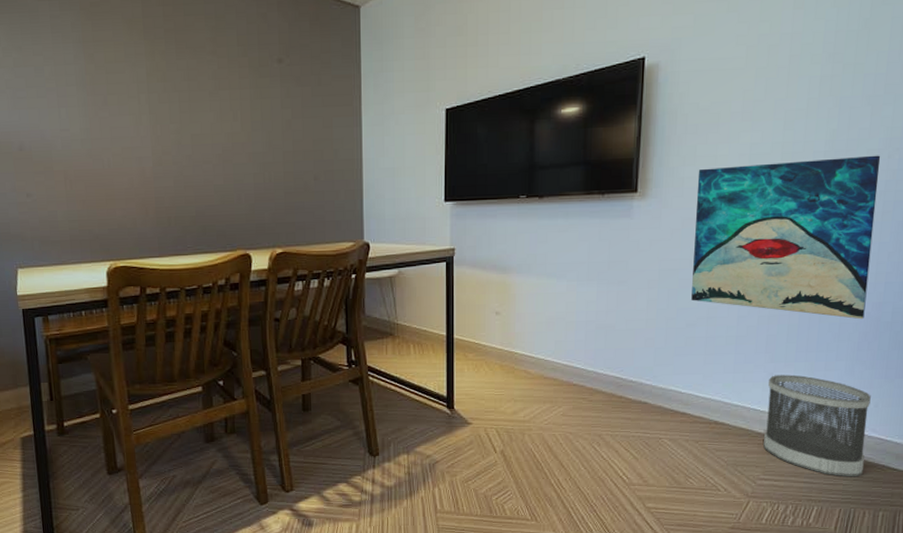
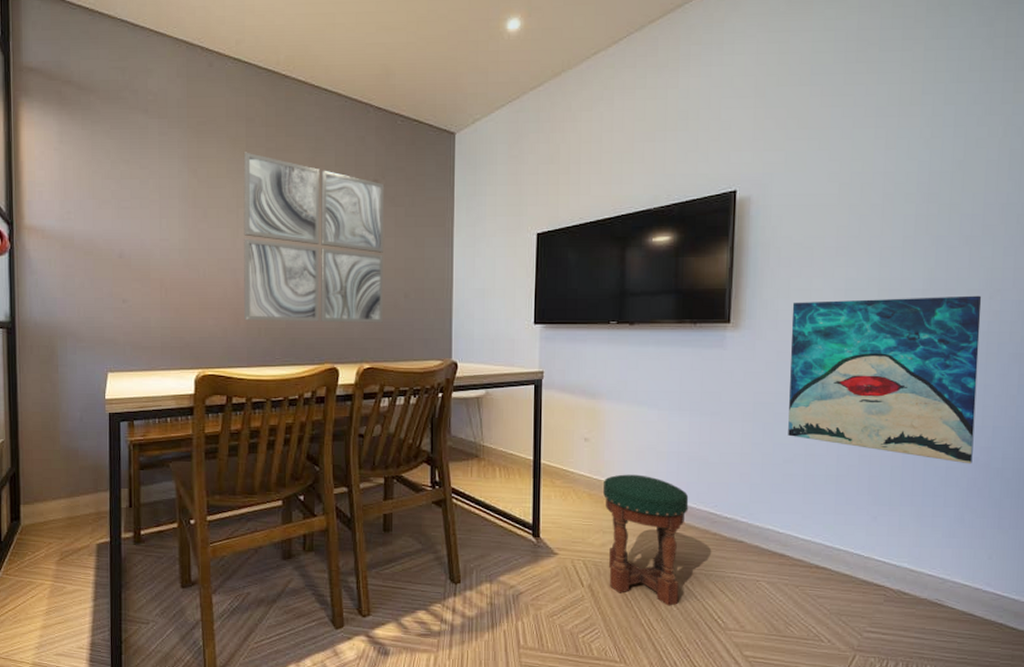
wall art: none [141,33,293,210] -> present [243,152,385,323]
stool: none [513,344,596,466] -> present [602,474,689,606]
wastebasket: present [763,374,871,477] -> none [869,519,984,635]

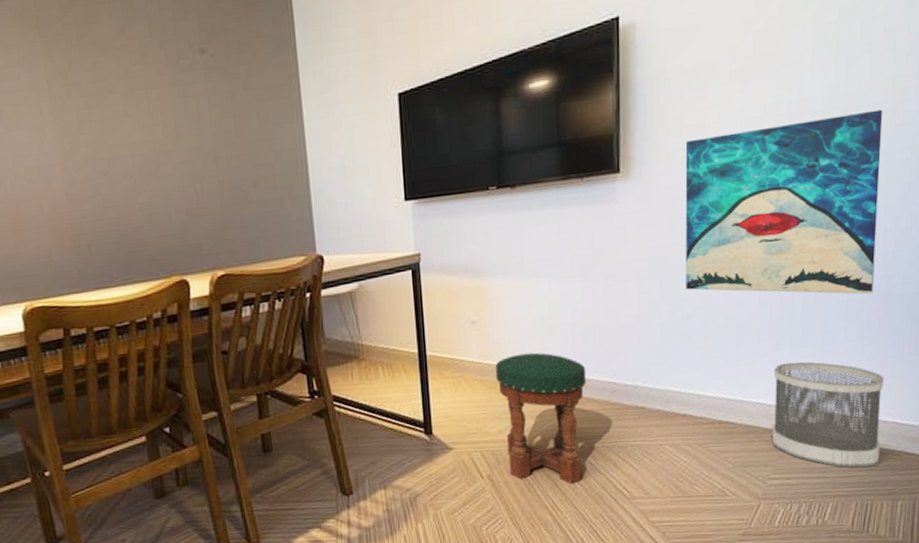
wall art: present [243,152,385,323] -> none [35,30,232,238]
wastebasket: none [869,519,984,635] -> present [772,361,884,468]

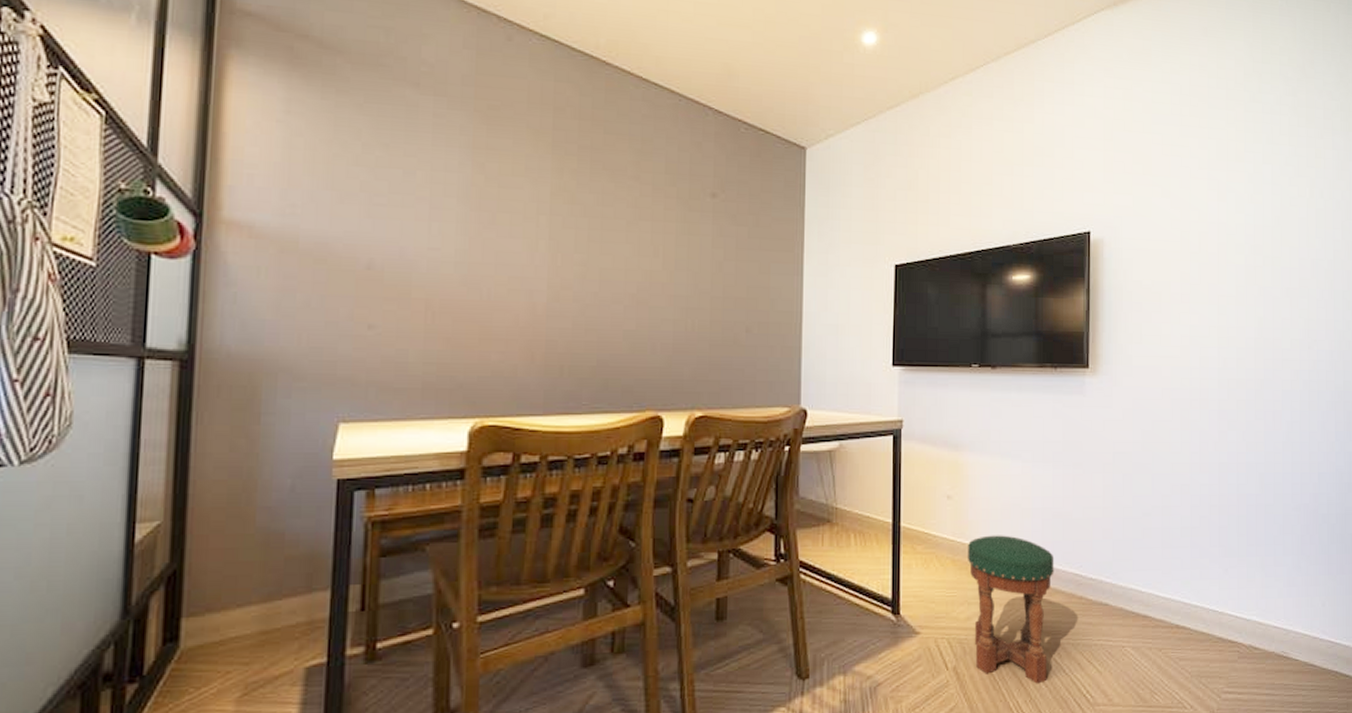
wall art: present [685,109,883,295] -> none [1145,345,1304,511]
wastebasket: present [772,361,884,468] -> none [1224,570,1320,687]

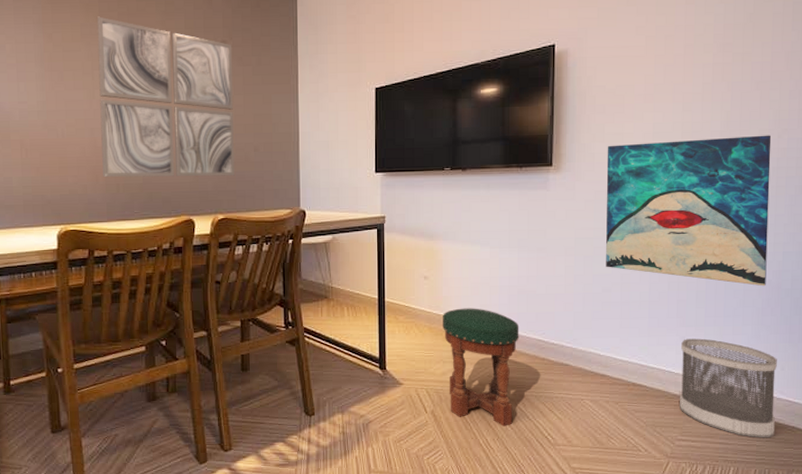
wall art: none [541,147,725,362] -> present [96,16,235,178]
wall art: none [1145,345,1304,511] -> present [606,135,772,287]
wastebasket: none [1224,570,1320,687] -> present [680,338,777,438]

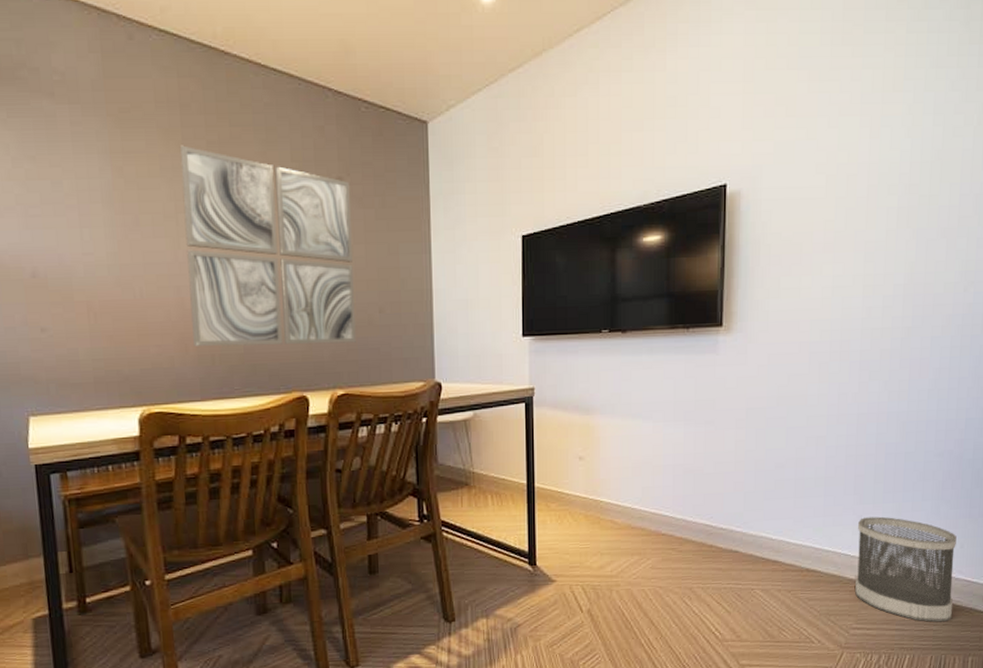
stool: present [442,308,519,426] -> none [599,491,685,623]
wall art: present [606,135,772,287] -> none [779,288,957,457]

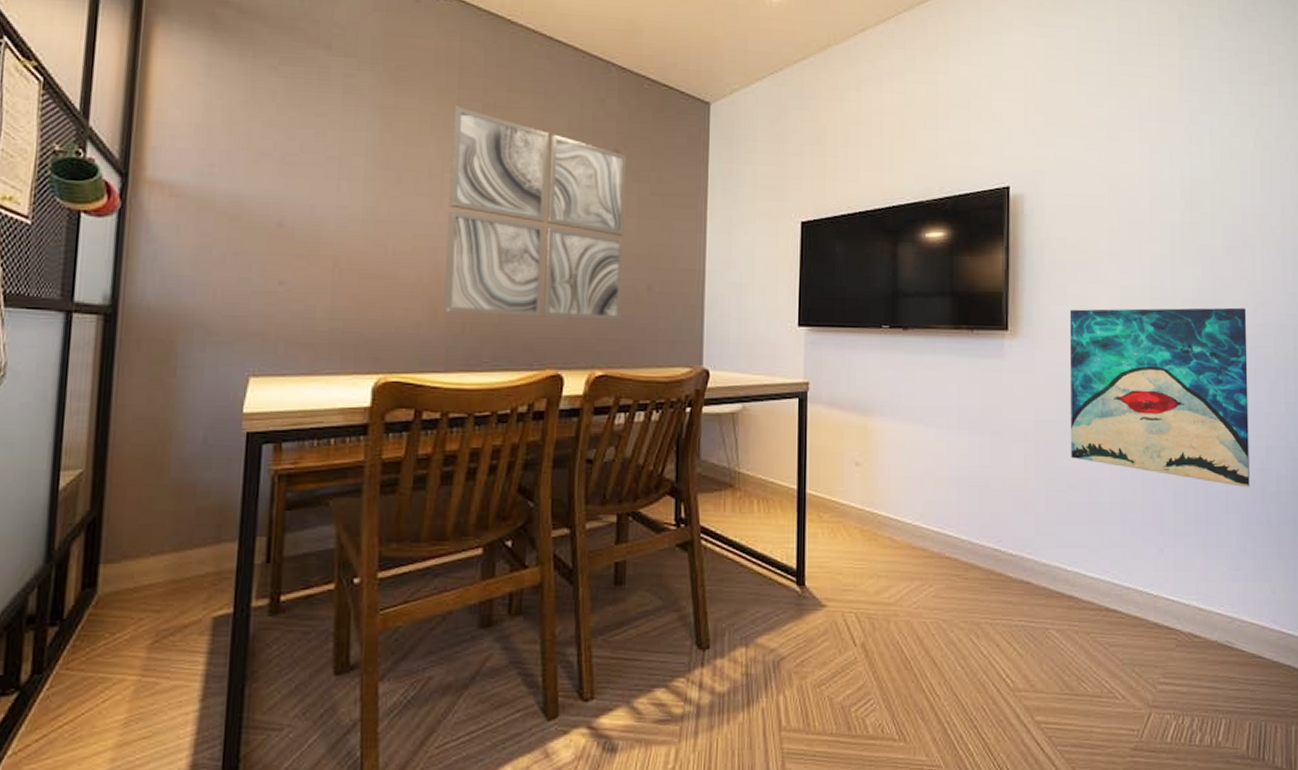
wall art: none [779,288,957,457] -> present [1069,307,1250,488]
wastebasket: present [855,516,957,622] -> none [1160,551,1270,681]

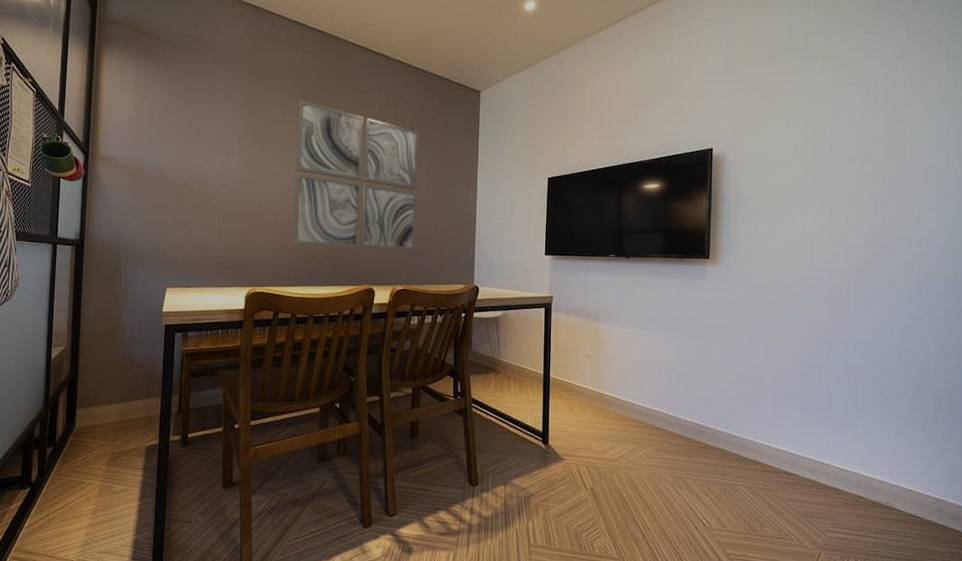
wall art: present [1069,307,1250,488] -> none [759,241,912,384]

